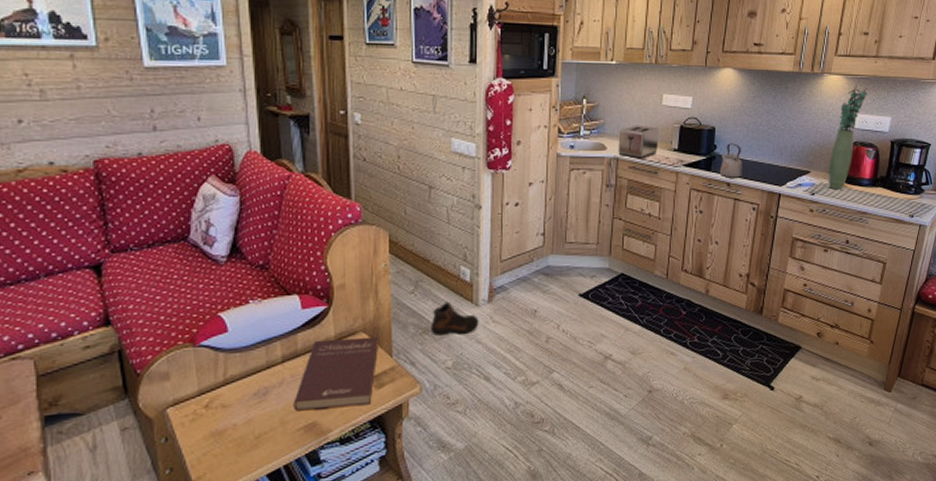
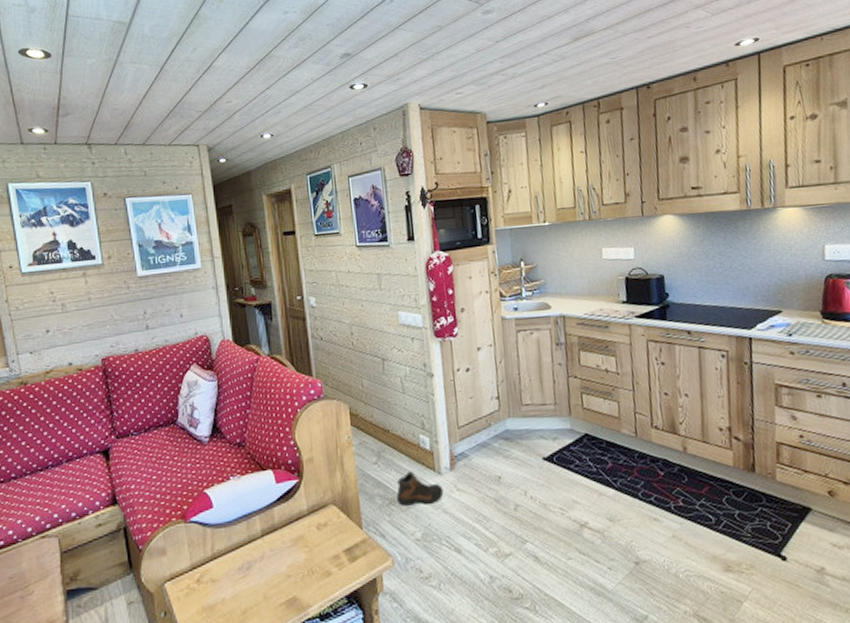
book: present [293,336,378,411] -> none [274,508,349,586]
toaster: present [618,125,659,159] -> none [561,281,605,315]
kettle: present [719,143,742,178] -> none [676,289,703,326]
vase: present [828,84,868,190] -> none [802,214,834,329]

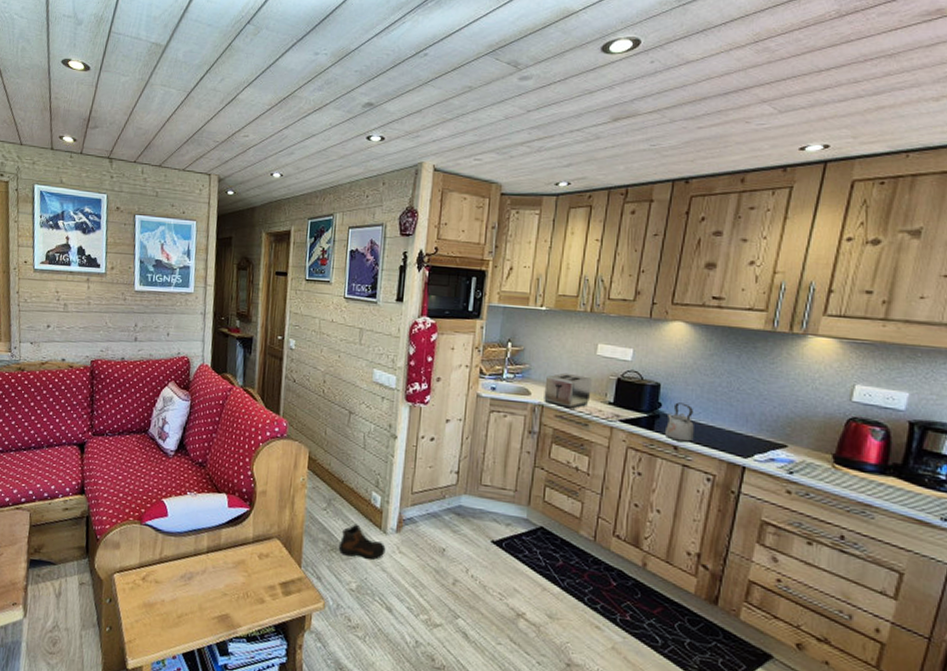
toaster: none [561,281,605,315] -> present [544,372,592,409]
kettle: none [676,289,703,326] -> present [664,402,694,442]

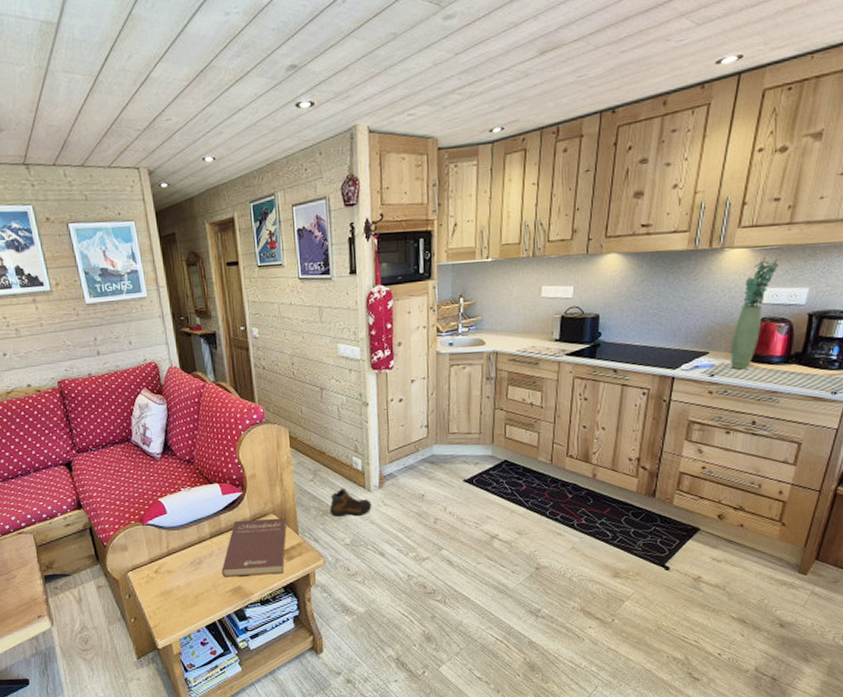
book: none [211,539,290,610] -> present [221,517,287,577]
toaster: present [544,372,592,409] -> none [497,318,539,352]
kettle: present [664,402,694,442] -> none [605,329,630,365]
vase: none [813,349,873,473] -> present [730,256,780,370]

